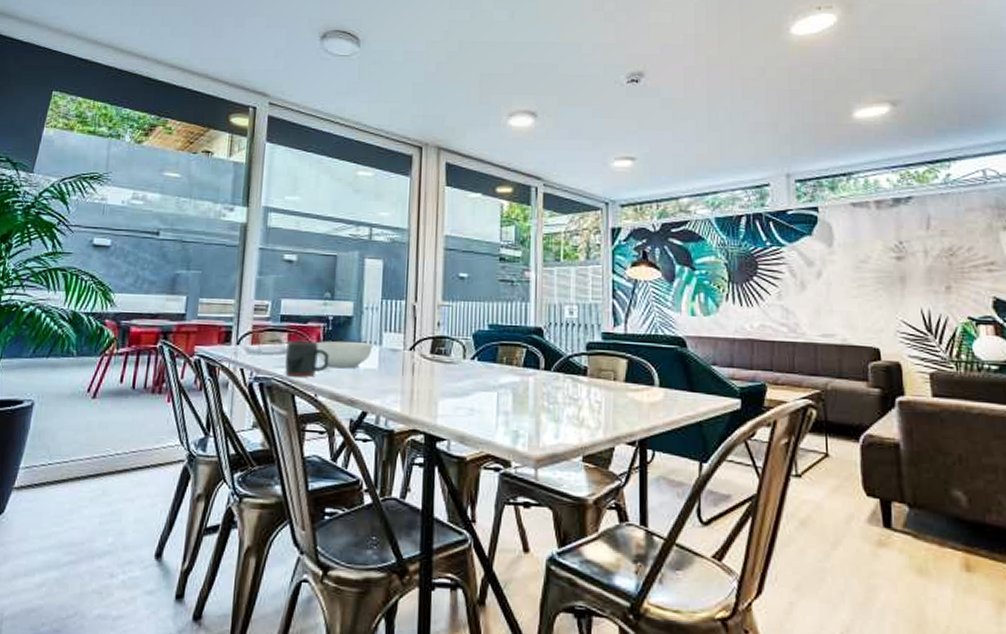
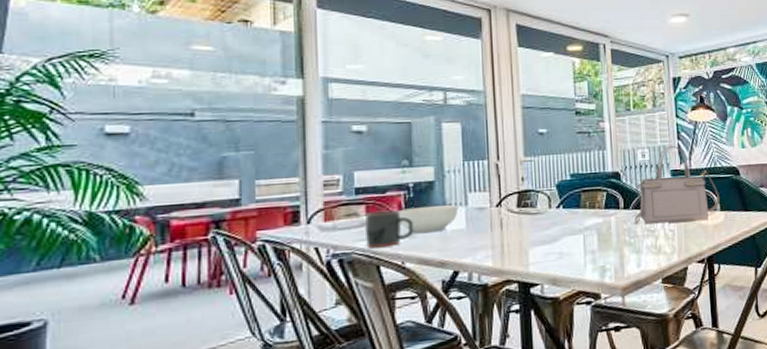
handbag: none [554,304,661,396] -> present [634,145,721,225]

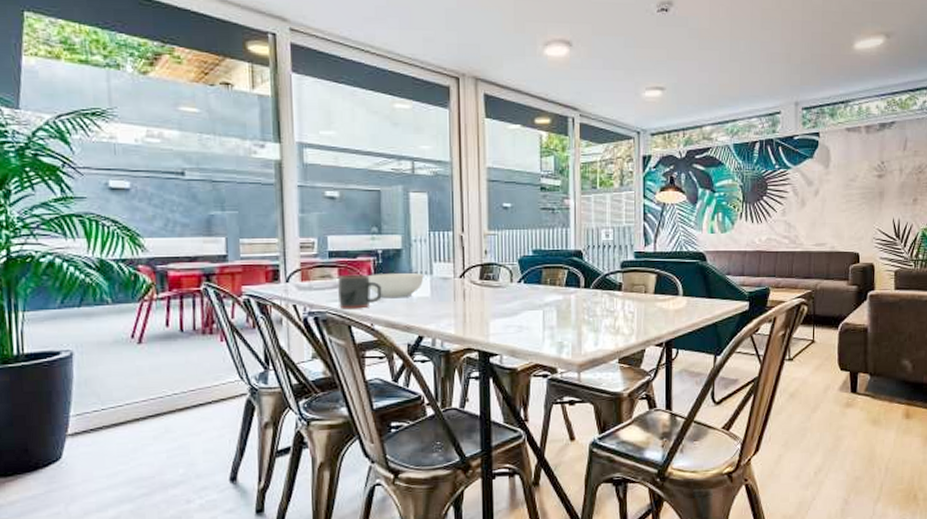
handbag: present [634,145,721,225] -> none [593,226,684,305]

